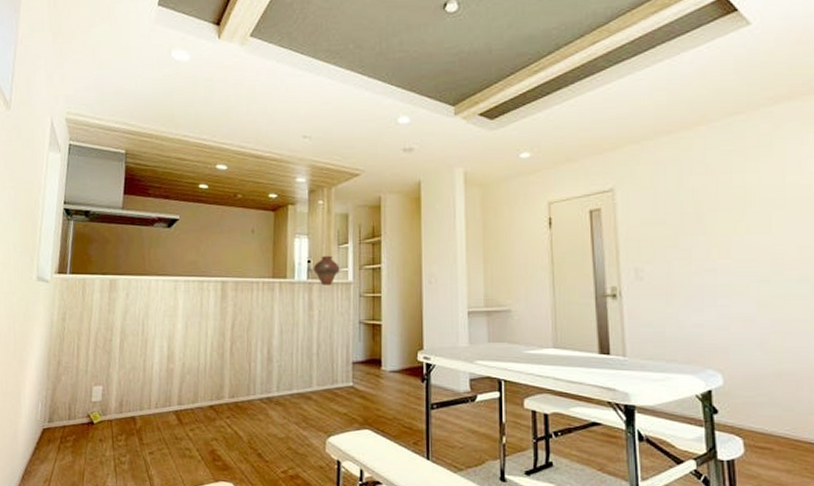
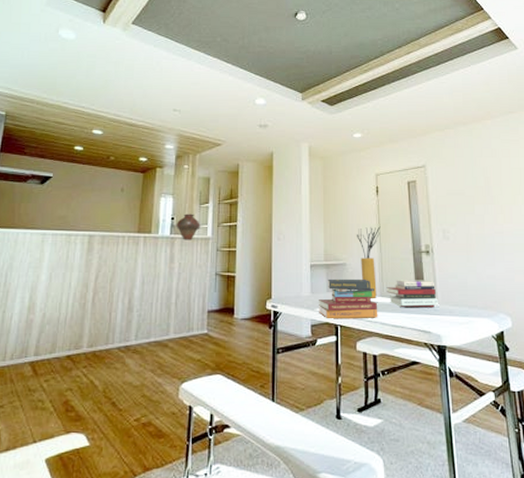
books: none [478,327,550,373] -> present [319,278,378,319]
vase: none [524,265,554,350] -> present [357,226,381,298]
books: none [561,329,626,362] -> present [386,280,438,308]

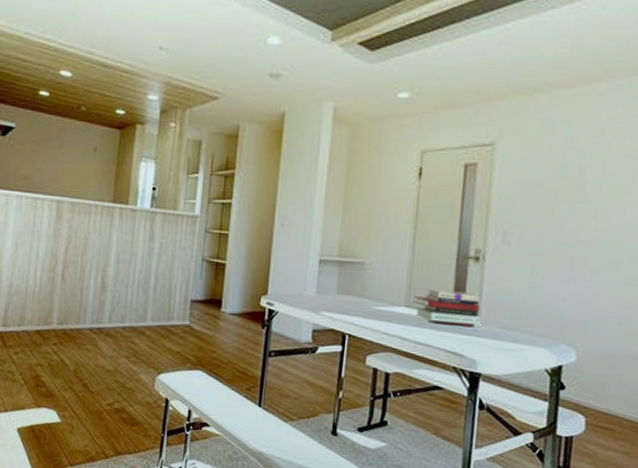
vase: present [176,214,200,240] -> none [158,184,187,217]
books: present [319,278,378,319] -> none [324,278,400,331]
vase: present [357,226,381,298] -> none [383,220,418,308]

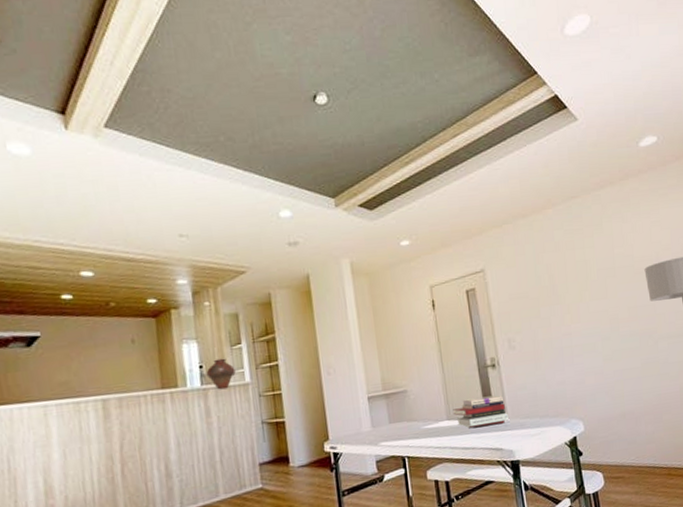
vase: none [158,184,187,217] -> present [206,358,236,390]

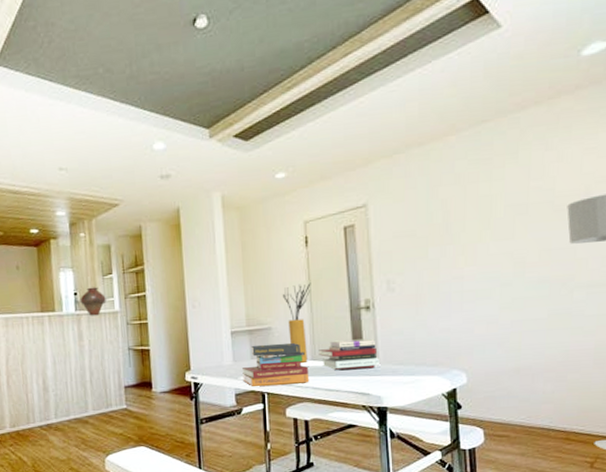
books: none [381,403,447,453] -> present [242,342,310,388]
vase: none [416,344,444,424] -> present [283,283,311,363]

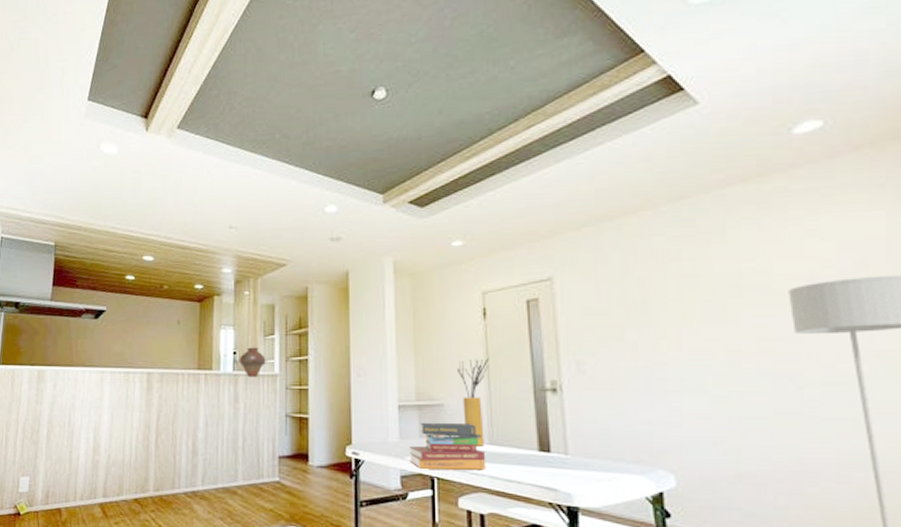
books: present [318,338,379,371] -> none [497,424,568,460]

